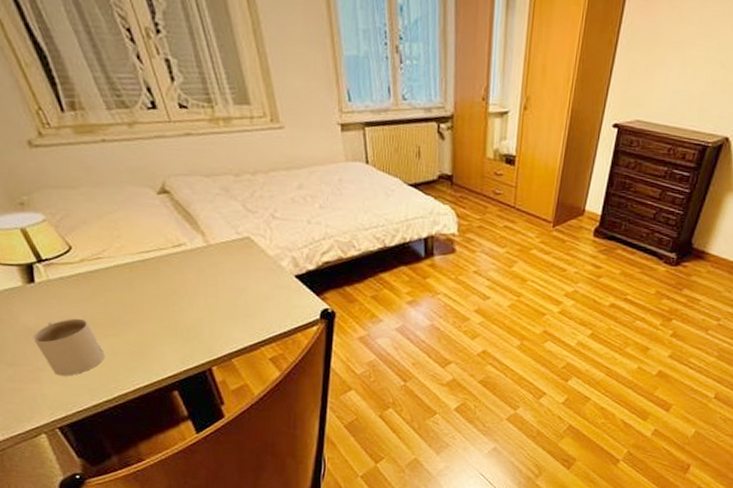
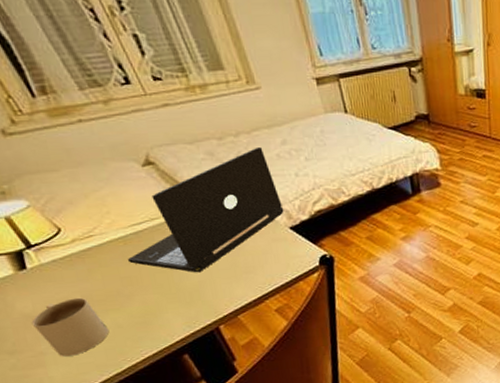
laptop: none [131,188,291,310] -> present [127,146,284,273]

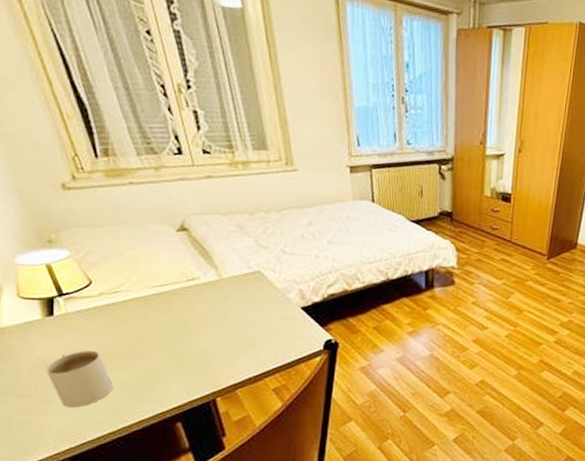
laptop: present [127,146,284,273] -> none [144,225,299,341]

